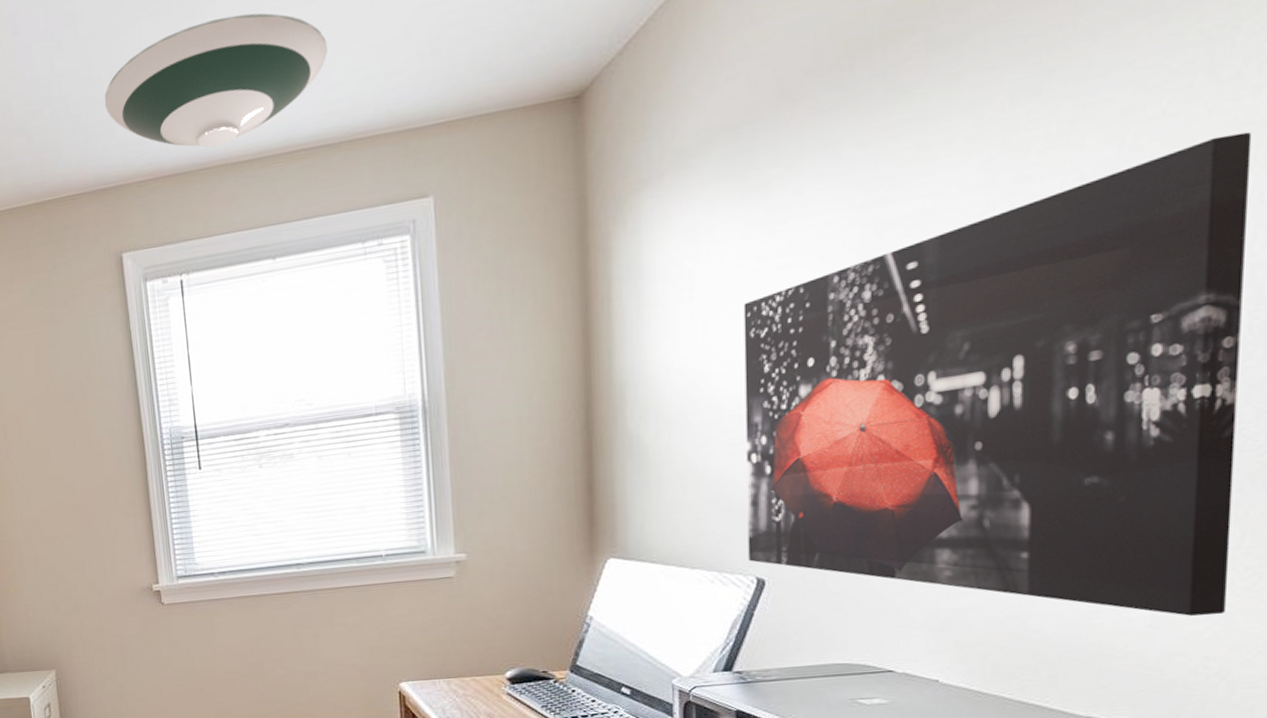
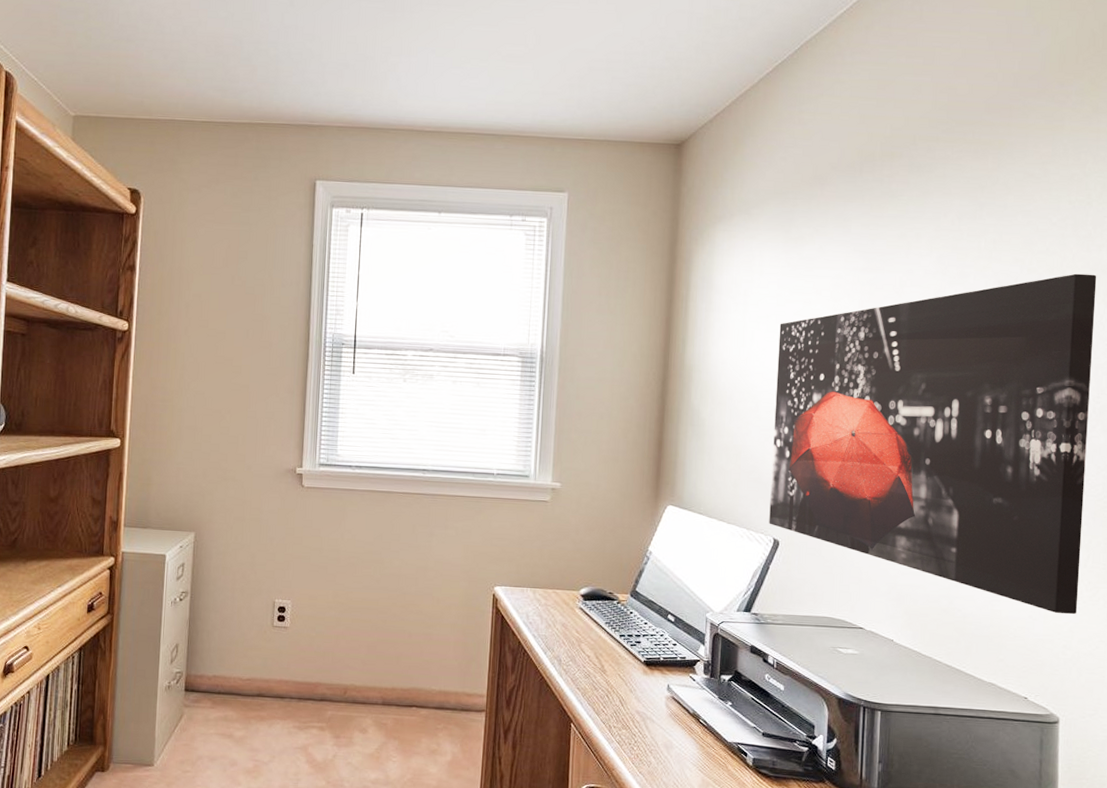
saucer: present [104,13,327,148] -> none [321,17,503,115]

